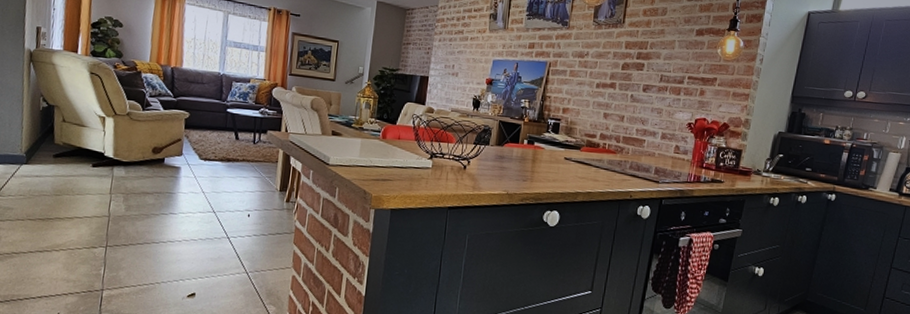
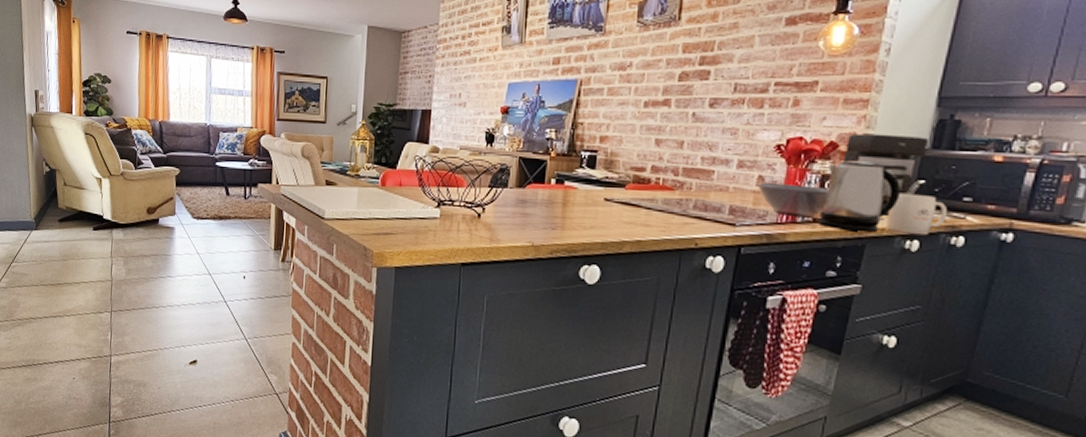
bowl: none [674,150,722,179] -> present [757,182,829,218]
kettle: none [714,137,768,192] -> present [818,159,902,233]
coffee maker: none [732,118,786,180] -> present [843,133,929,217]
mug: none [758,163,796,195] -> present [886,193,947,236]

